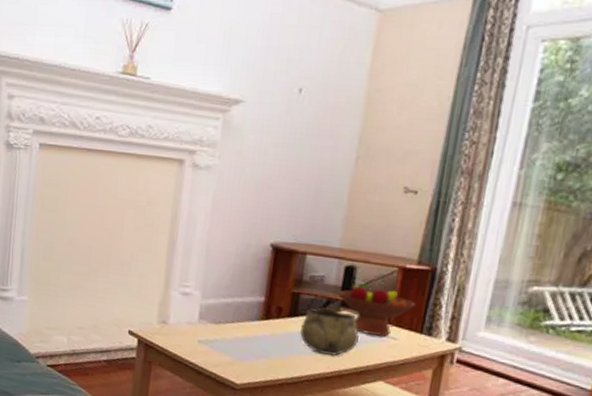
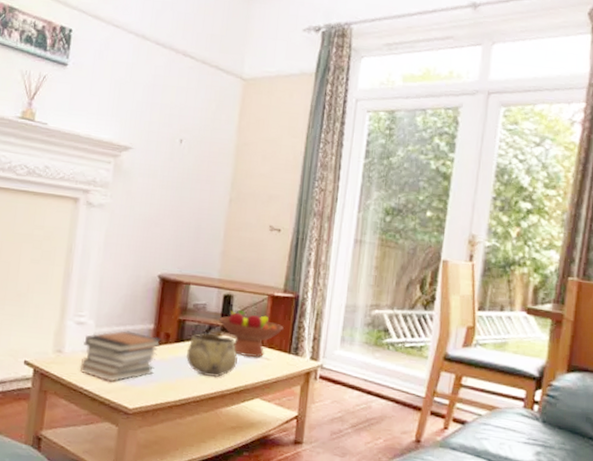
book stack: none [185,303,274,355] -> present [80,331,162,381]

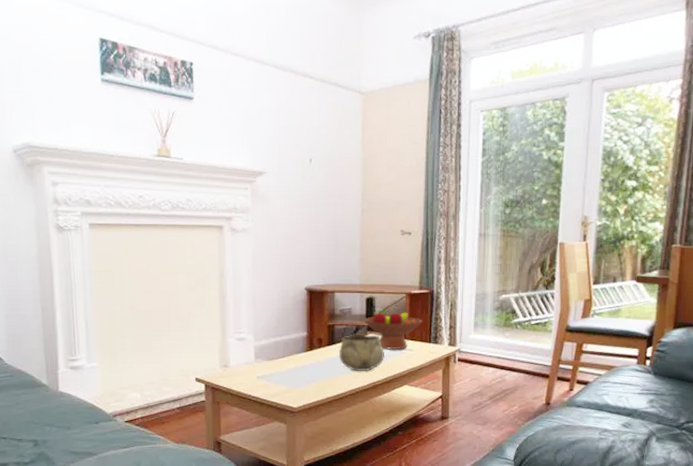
book stack: present [80,331,162,381] -> none [246,341,316,386]

